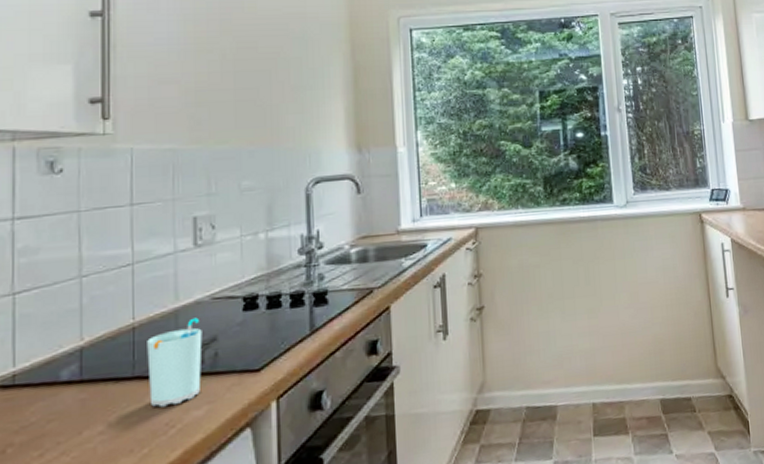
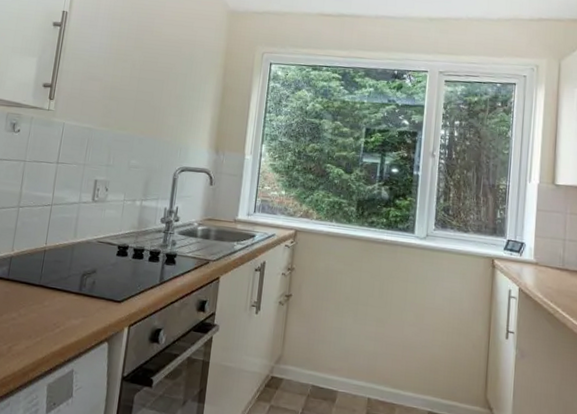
cup: present [147,317,203,408] -> none [46,252,88,312]

